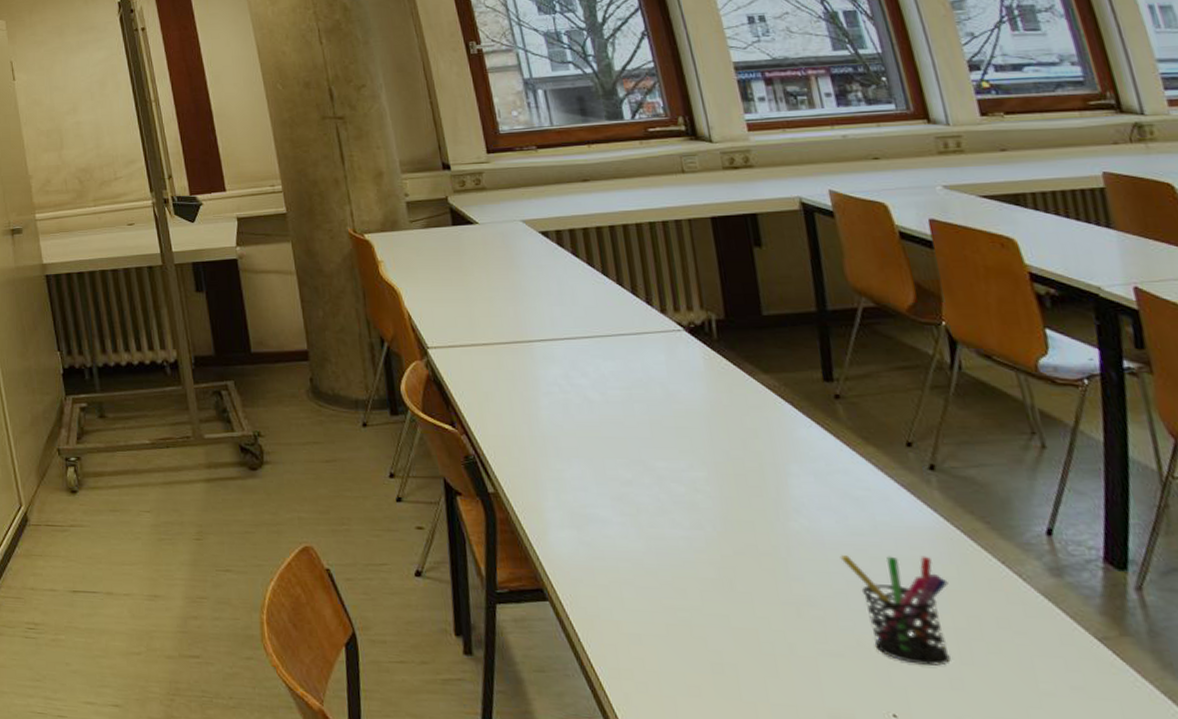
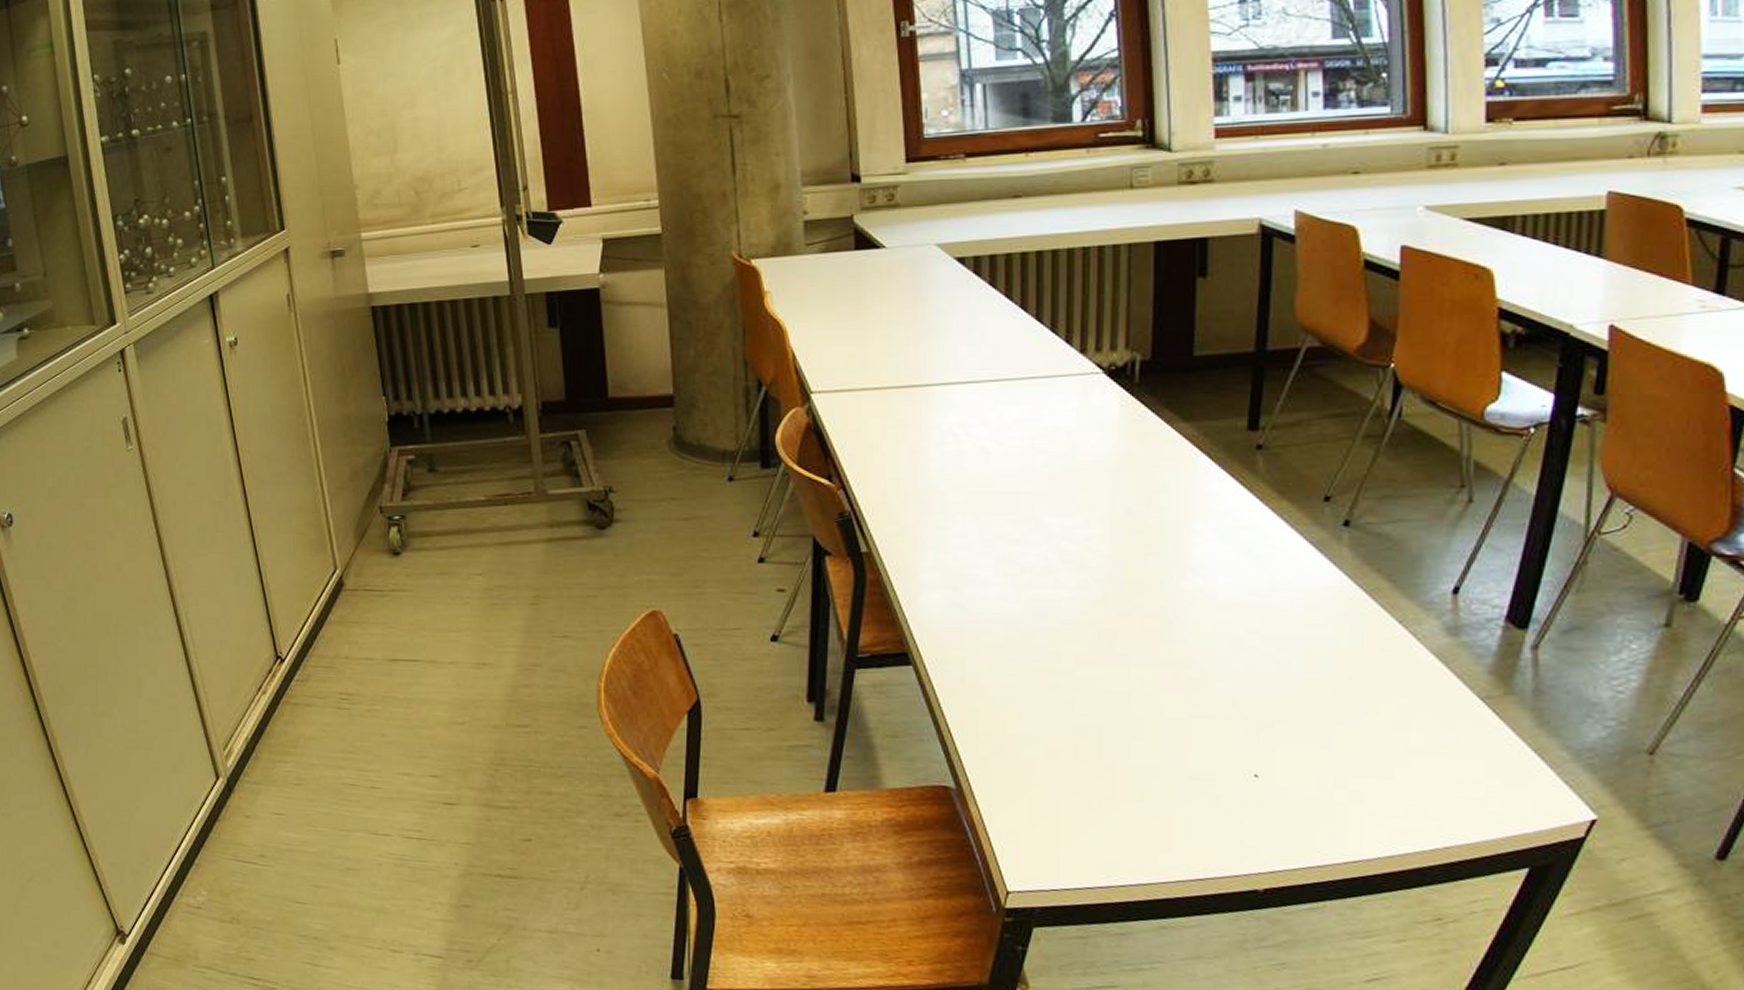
pen holder: present [840,555,951,666] -> none [1230,615,1339,726]

